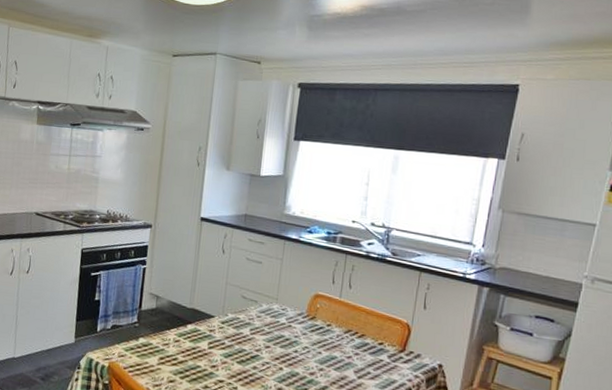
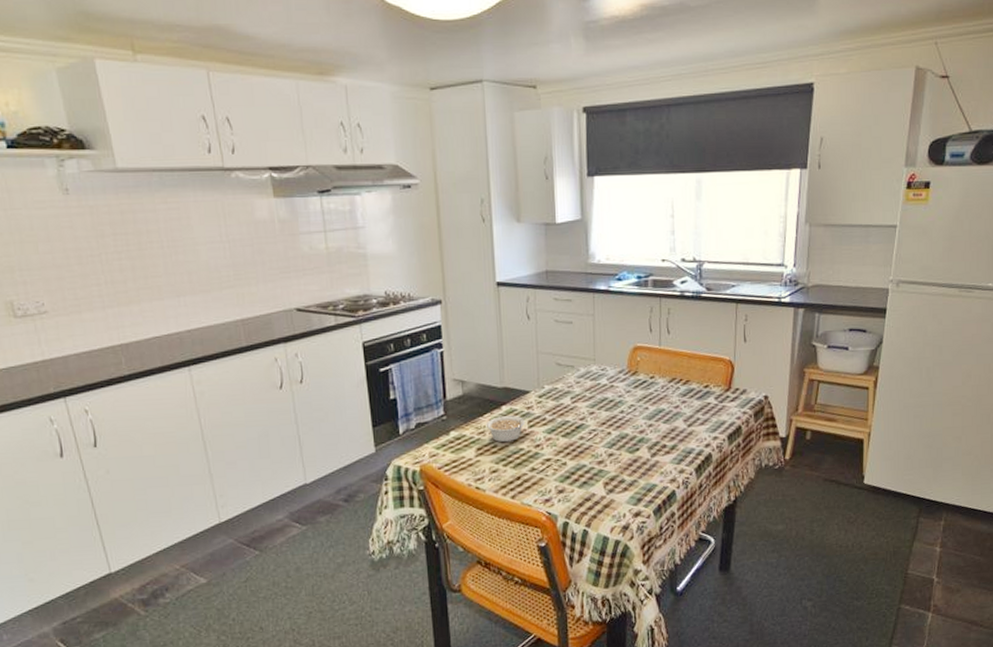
legume: none [171,333,212,358] -> present [486,413,531,443]

